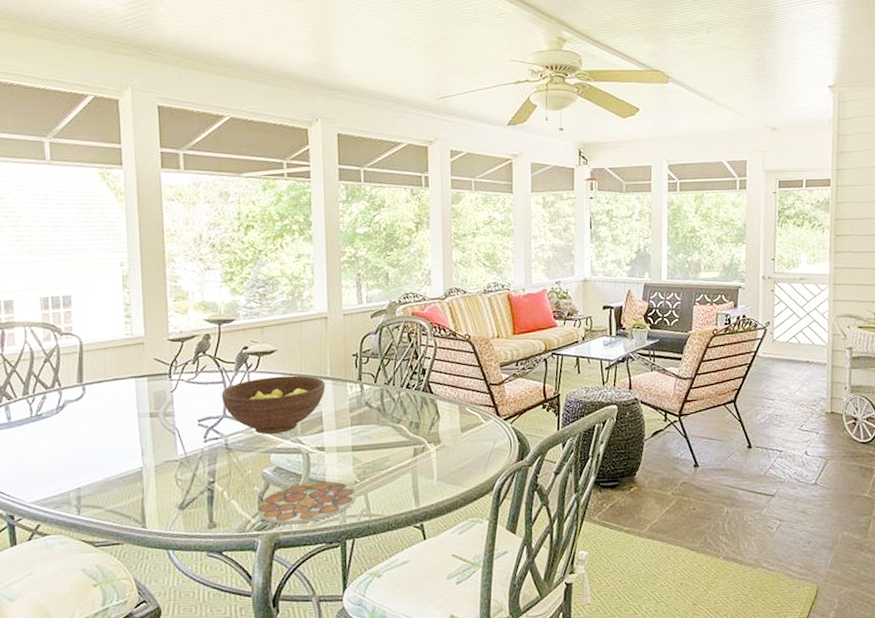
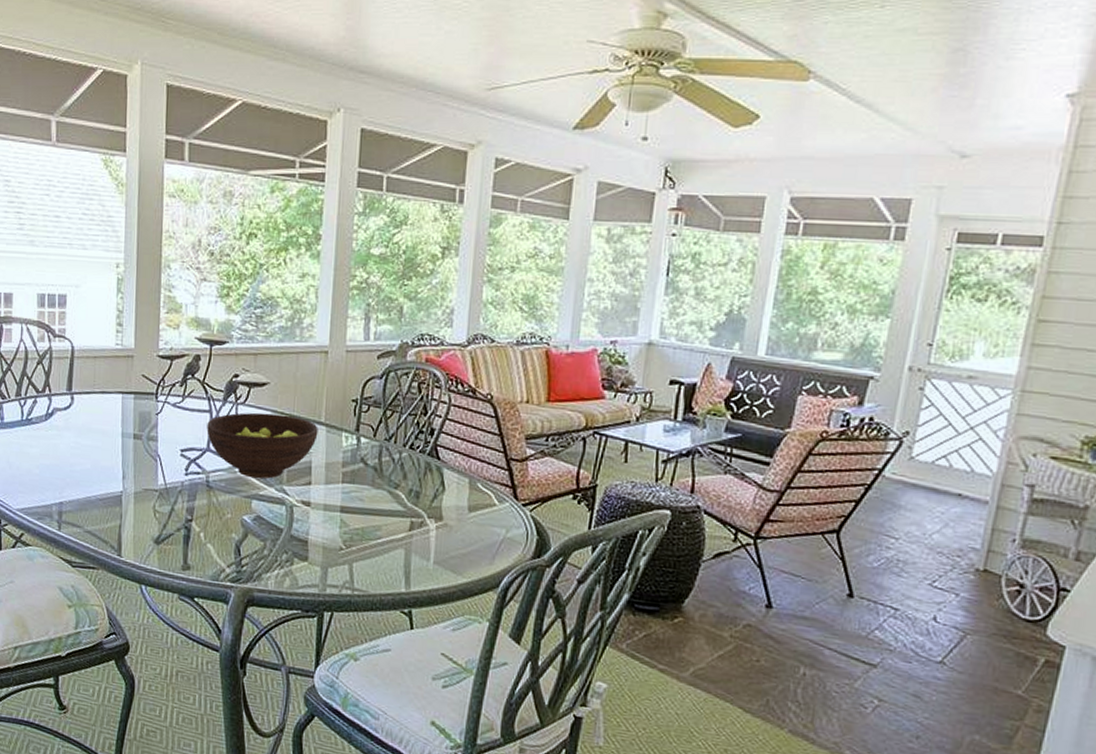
plate: present [257,481,356,525] -> none [233,539,340,584]

